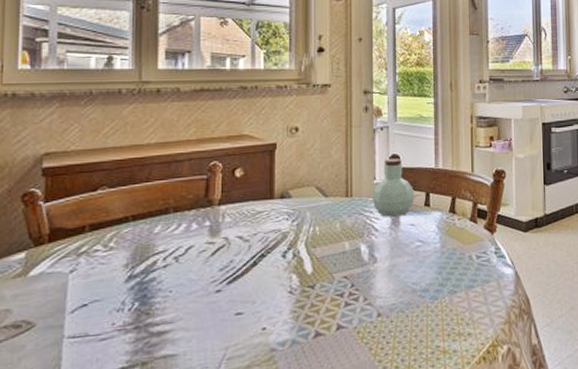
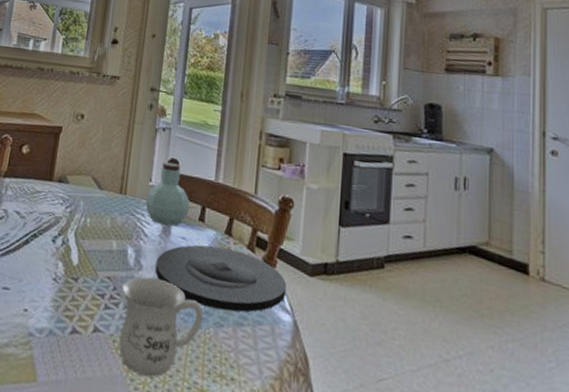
mug: none [359,266,439,355] -> present [118,277,204,377]
plate: none [390,225,506,280] -> present [155,244,286,312]

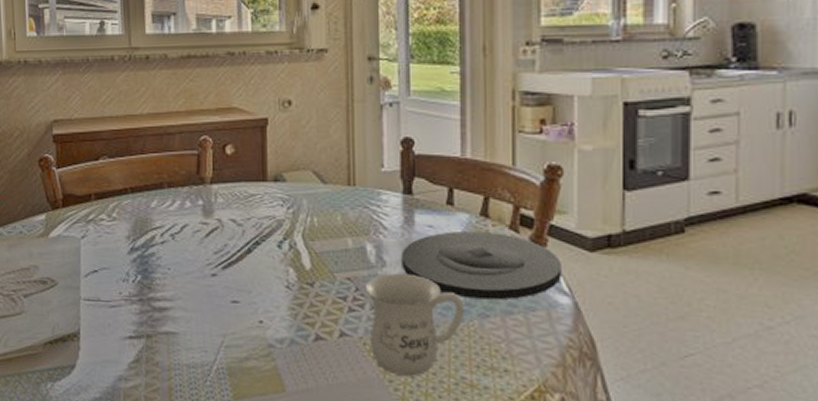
jar: present [145,162,190,226] -> none [379,141,434,214]

